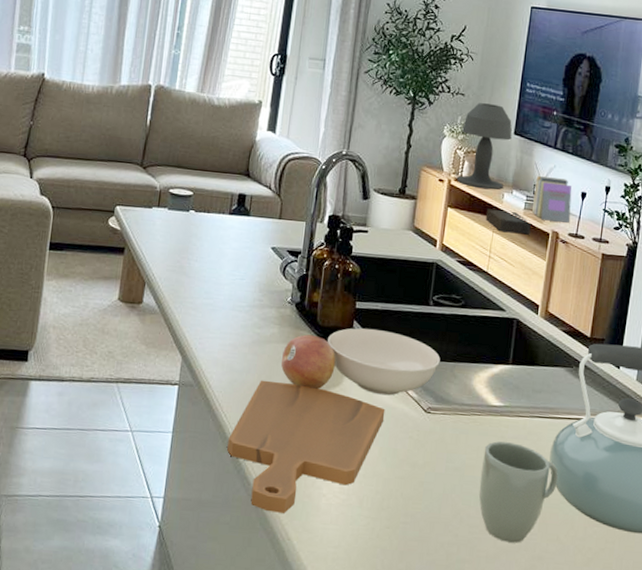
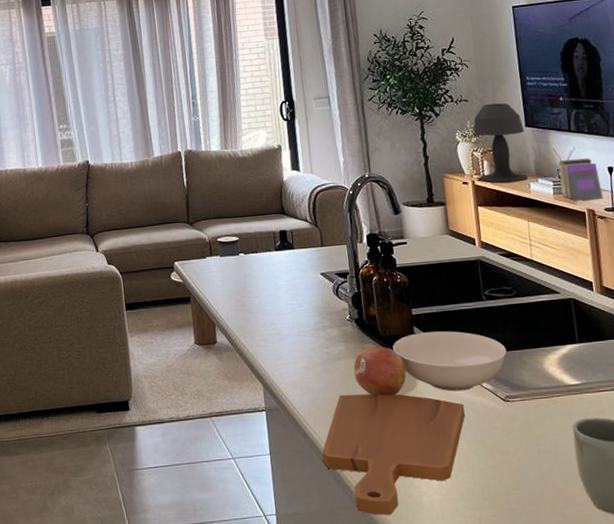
game console: present [485,208,531,235] -> none [516,198,566,220]

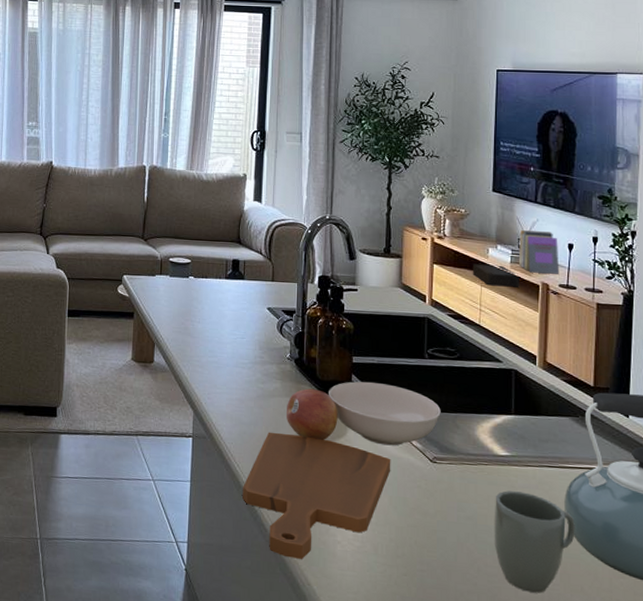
table lamp: present [473,103,527,183] -> none [440,164,491,246]
game console: none [516,198,566,220] -> present [472,263,519,288]

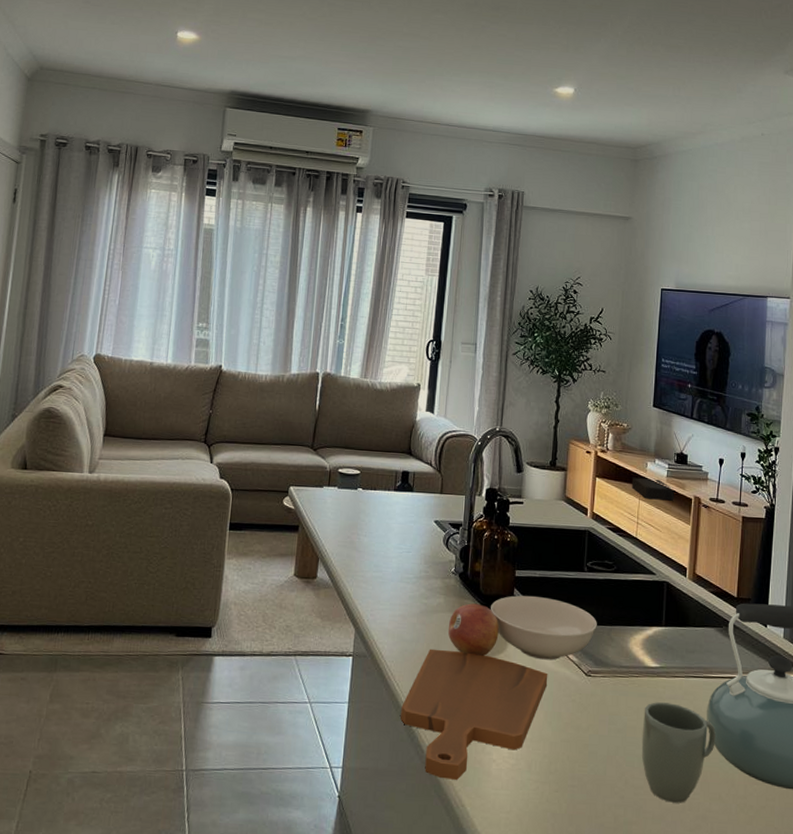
books: present [519,229,560,274] -> none [675,444,711,488]

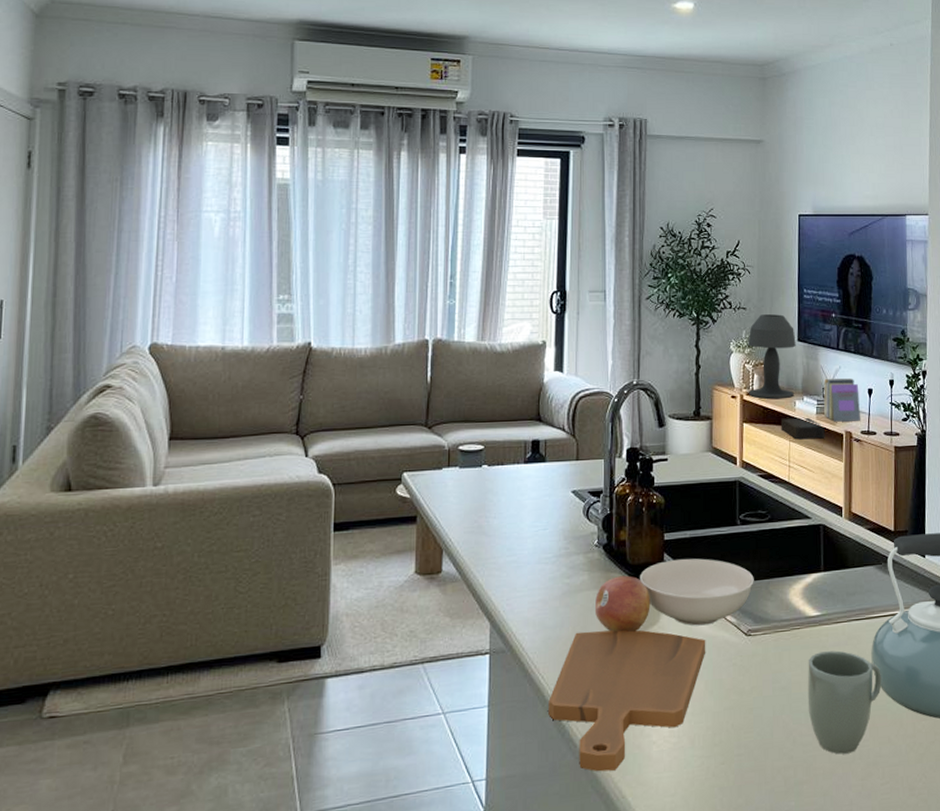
table lamp: none [603,379,651,460] -> present [748,314,796,400]
books: none [675,444,711,488] -> present [824,377,861,422]

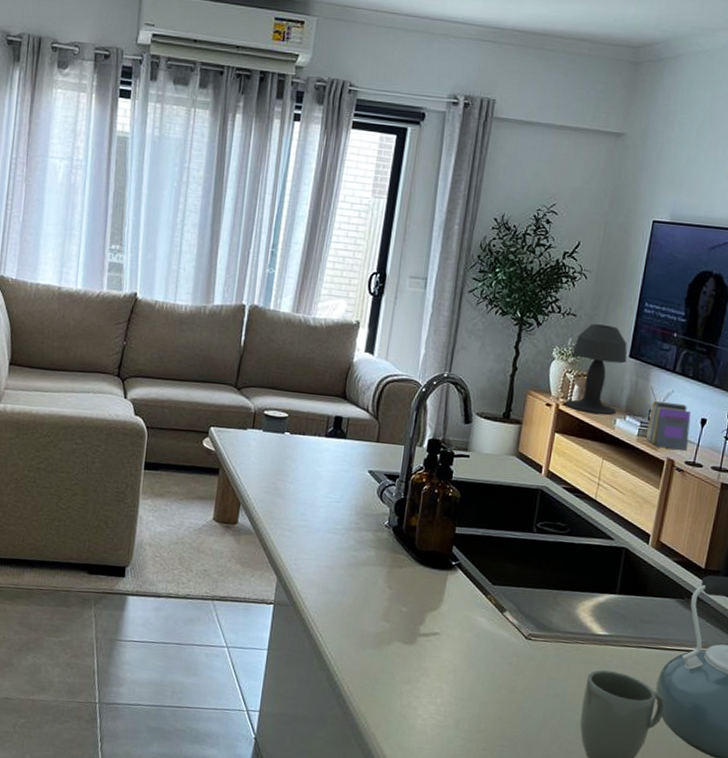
cutting board: present [548,630,706,772] -> none [322,601,484,731]
fruit: present [594,575,651,632] -> none [377,558,434,613]
bowl: present [639,558,754,626] -> none [425,553,543,621]
game console: present [780,417,825,440] -> none [595,434,645,462]

